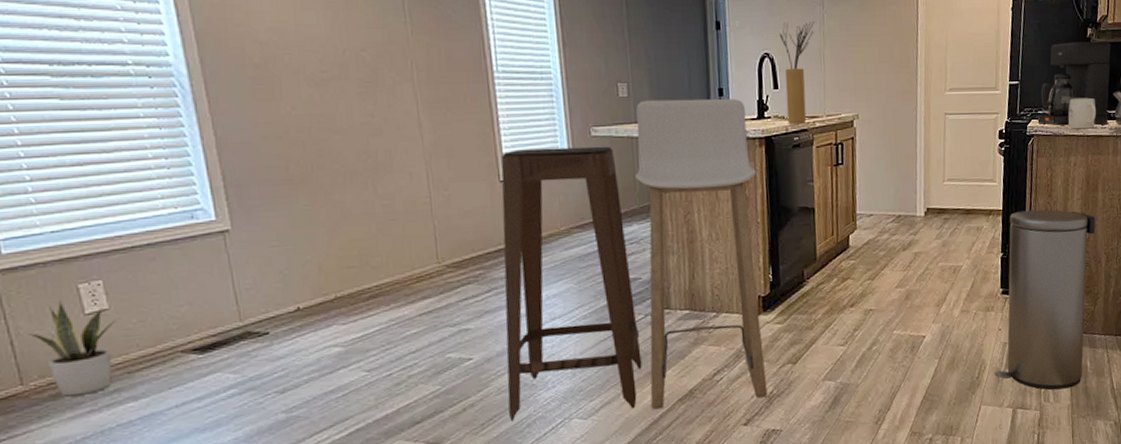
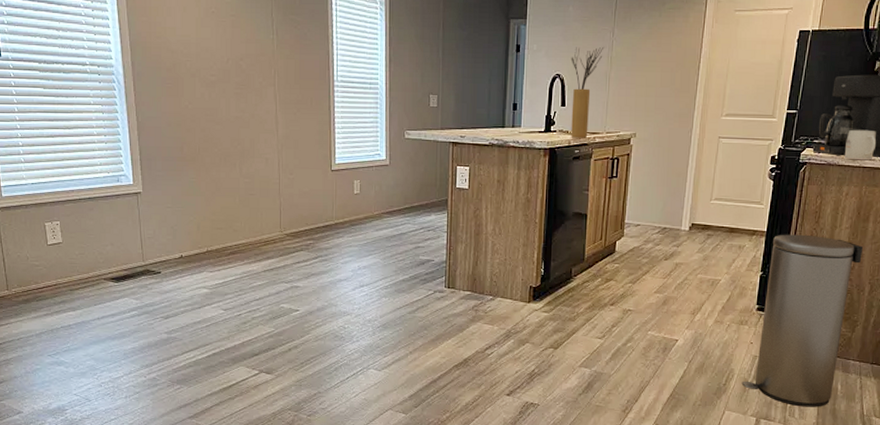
potted plant: present [27,300,120,397] -> none [13,233,68,302]
bar stool: present [501,146,642,421] -> none [322,145,428,368]
bar stool: present [635,98,768,409] -> none [432,110,539,373]

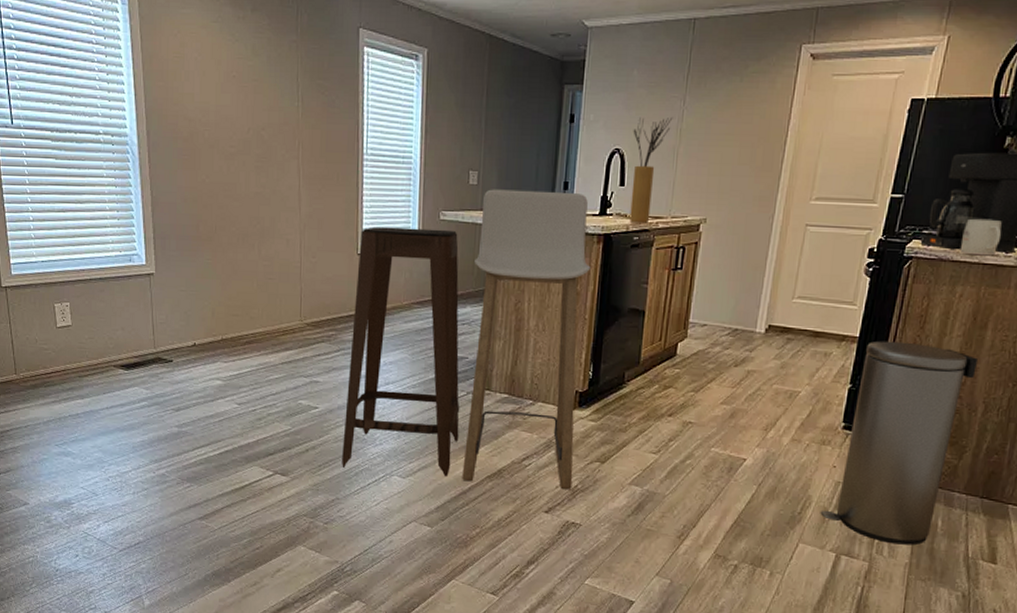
bar stool: none [322,145,428,368] -> present [342,227,460,477]
bar stool: none [432,110,539,373] -> present [462,189,591,489]

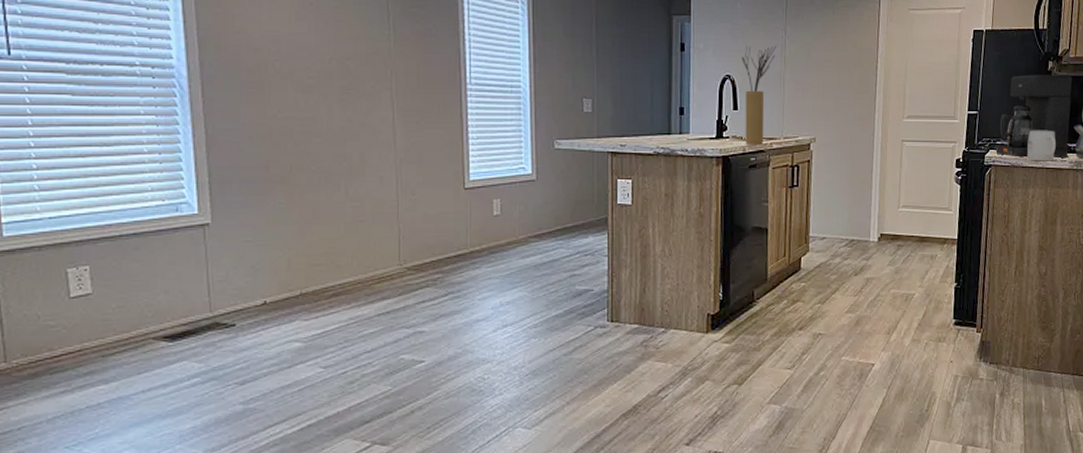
bar stool: present [342,227,460,477] -> none [456,158,588,426]
bar stool: present [462,189,591,489] -> none [594,116,712,423]
pedal bin: present [820,340,979,545] -> none [944,240,1054,428]

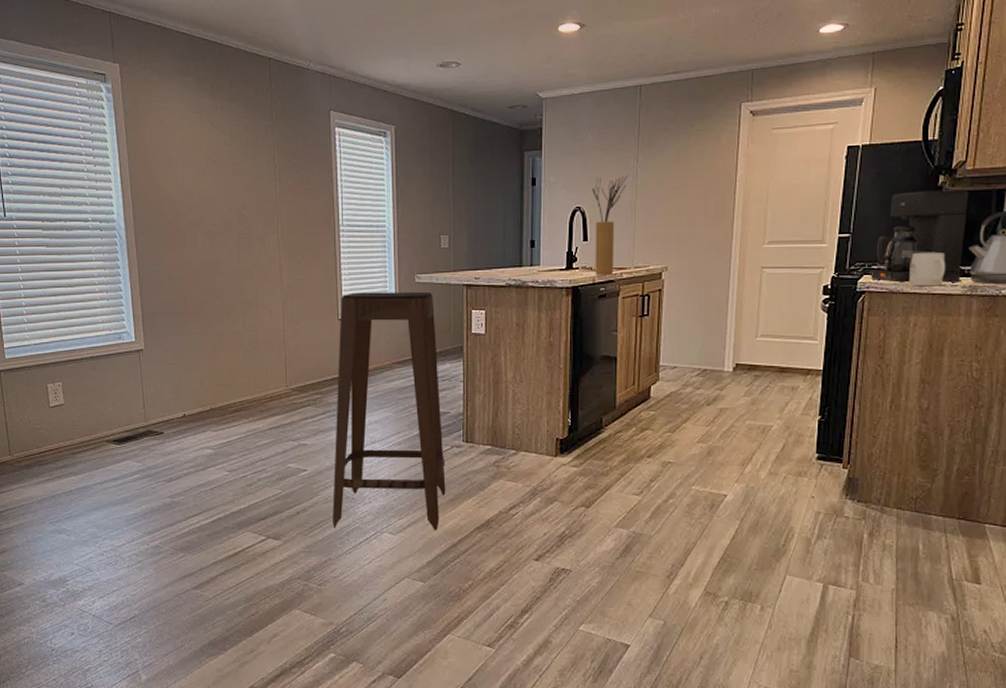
bar stool: none [456,158,588,426] -> present [333,291,446,531]

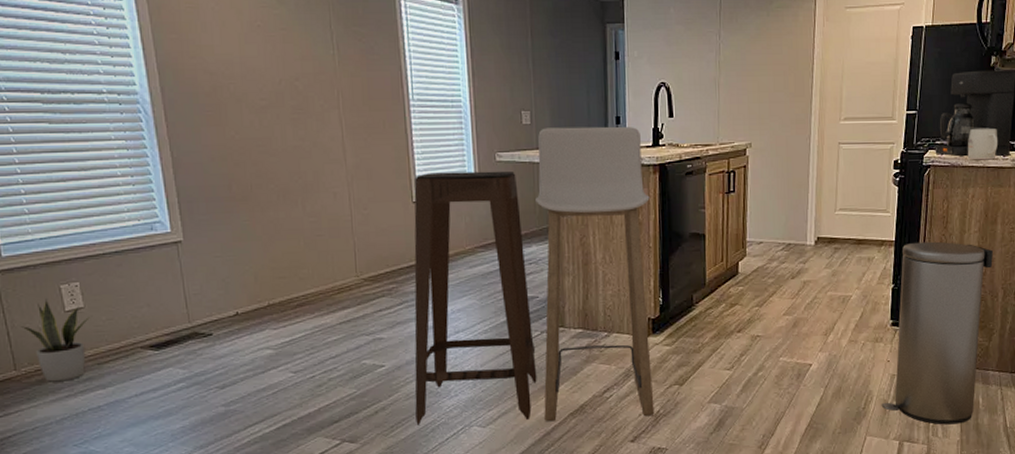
potted plant: none [15,395,70,467] -> present [20,298,93,382]
bar stool: none [451,250,562,535] -> present [535,126,655,422]
vase: present [591,176,628,276] -> none [675,51,711,153]
pedal bin: none [803,372,939,571] -> present [881,241,994,425]

